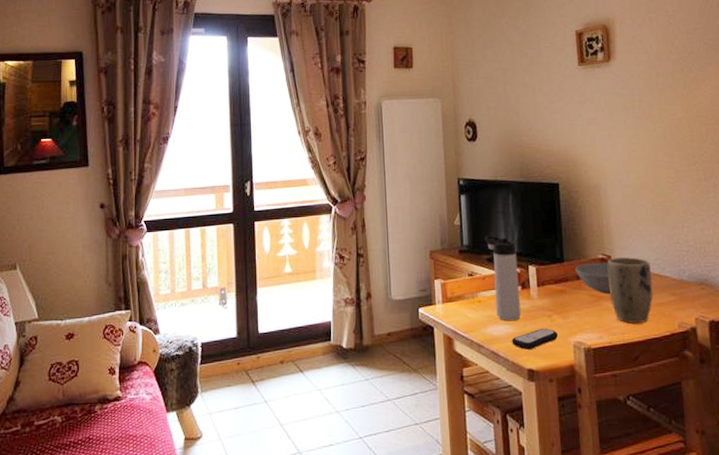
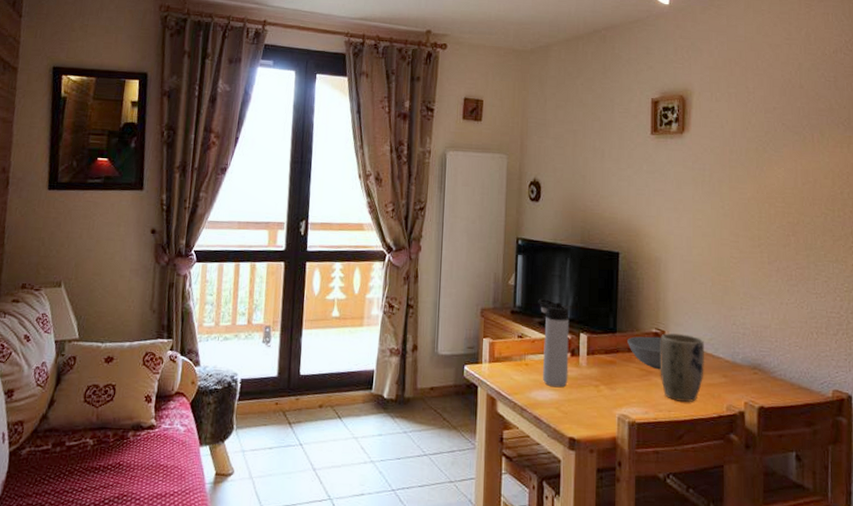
remote control: present [511,329,558,350] -> none [555,398,603,418]

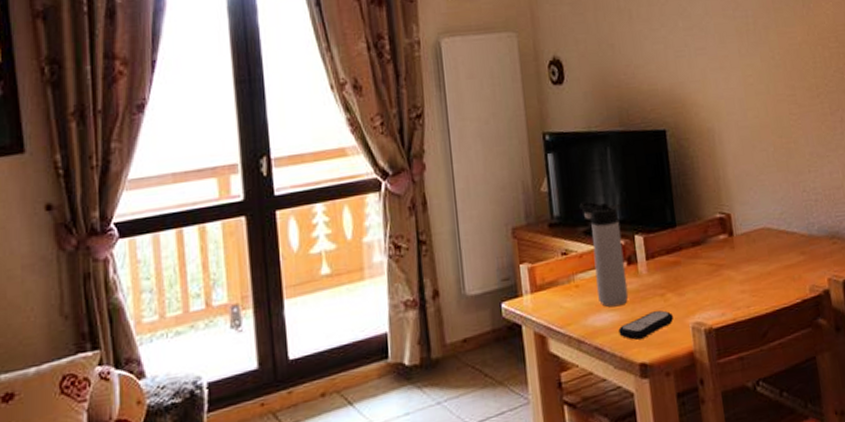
remote control: none [555,398,603,418] -> present [618,310,673,340]
bowl: present [627,336,662,370] -> none [690,222,732,261]
plant pot: present [660,333,704,402] -> none [726,213,780,294]

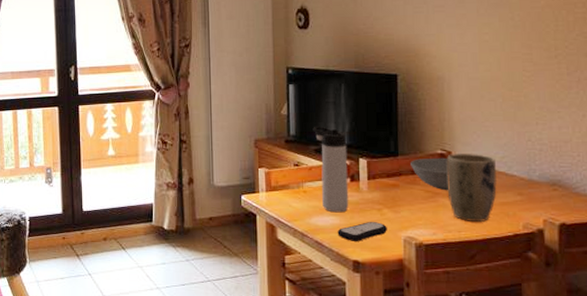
bowl: none [690,222,732,261] -> present [410,157,449,191]
plant pot: none [726,213,780,294] -> present [446,154,497,222]

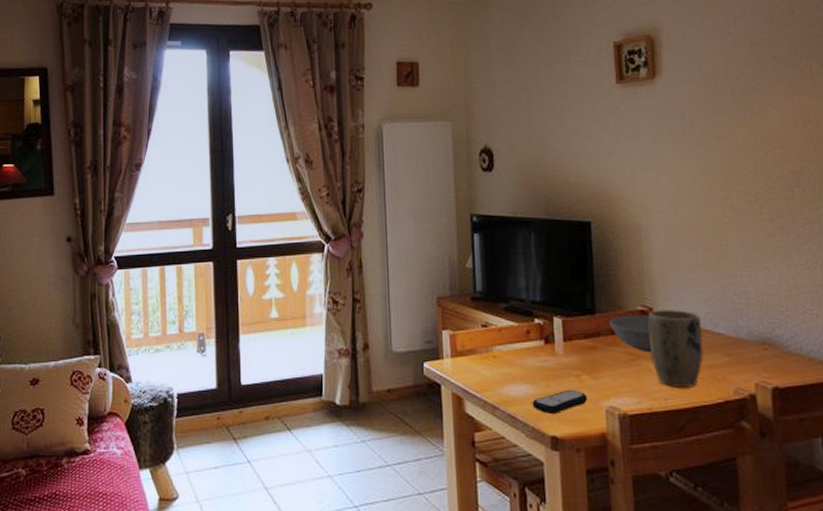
thermos bottle: present [313,126,349,213] -> none [501,280,544,381]

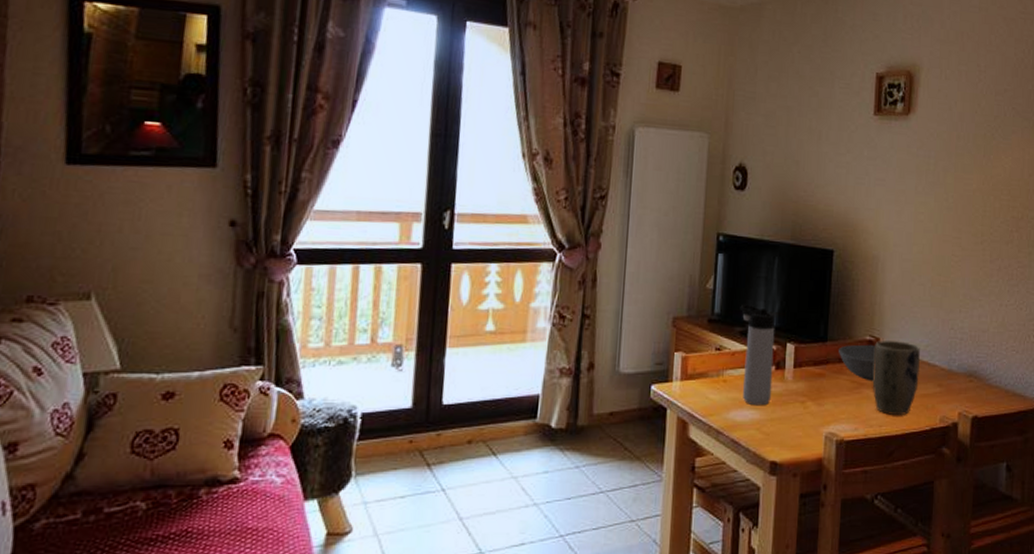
thermos bottle: none [501,280,544,381] -> present [740,304,775,406]
remote control: present [532,390,587,414] -> none [756,416,809,439]

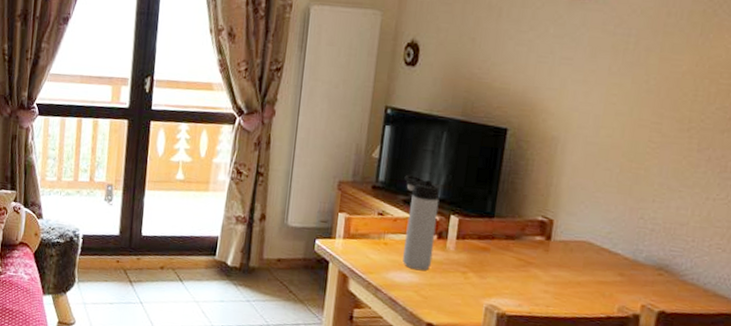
bowl: present [839,344,876,381] -> none [506,223,549,262]
plant pot: present [872,341,920,415] -> none [541,222,601,299]

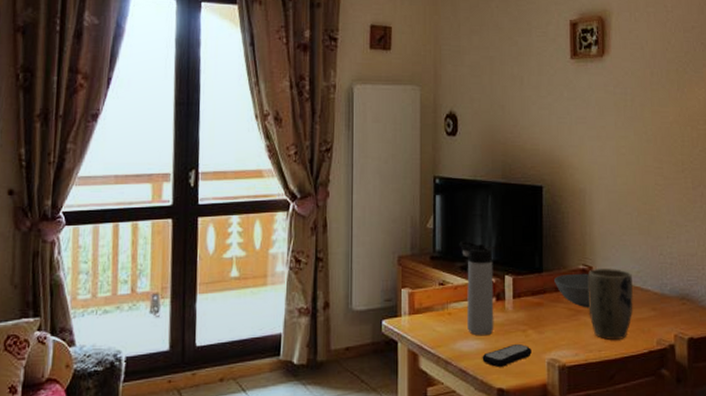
remote control: none [414,284,470,304] -> present [482,344,532,367]
bowl: none [506,223,549,262] -> present [554,273,590,308]
plant pot: none [541,222,601,299] -> present [587,269,633,340]

